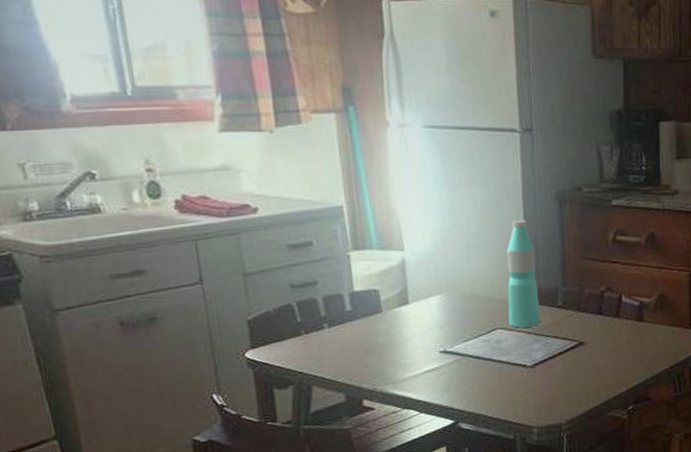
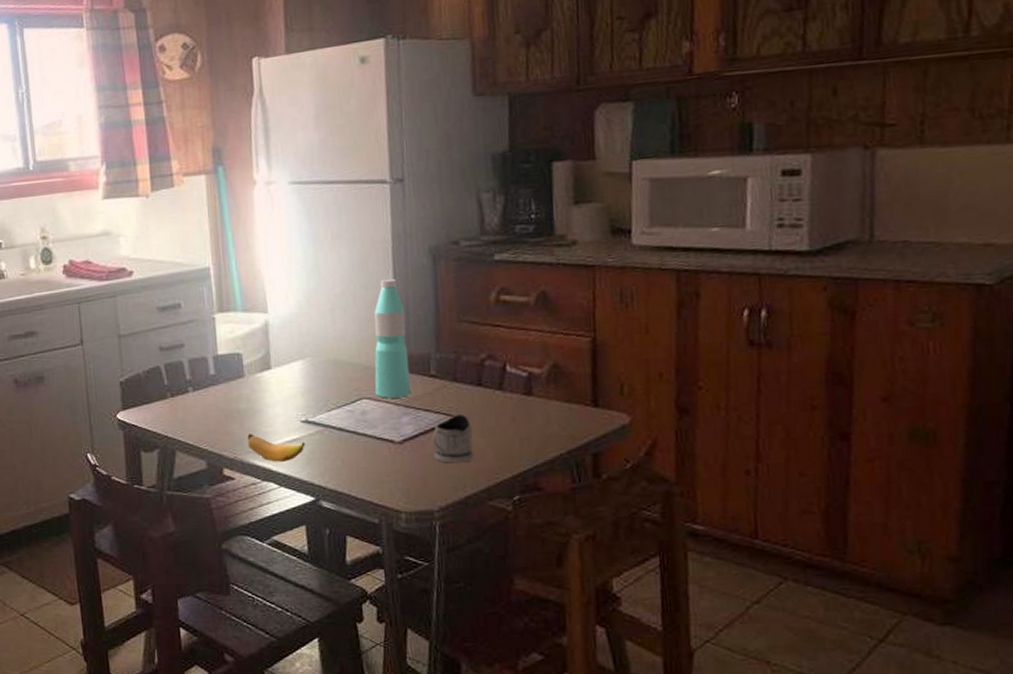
banana: none [386,365,444,391] -> present [247,434,305,462]
tea glass holder: none [560,339,596,382] -> present [432,413,475,464]

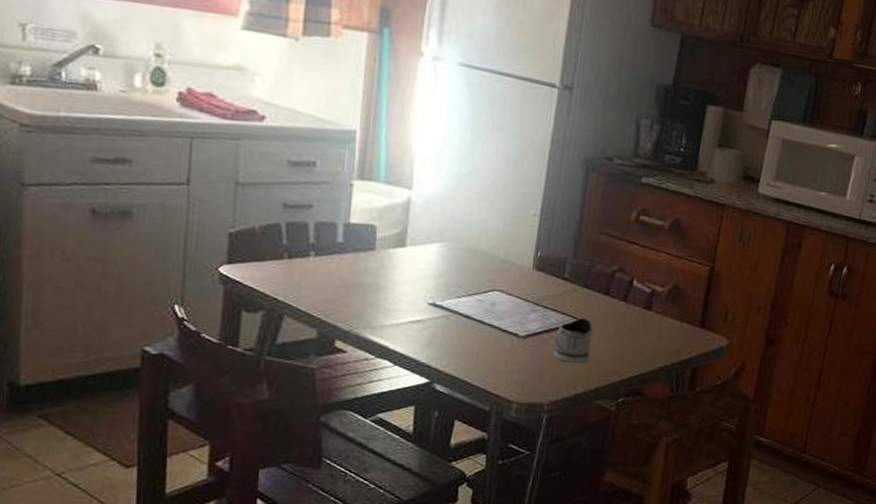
banana: present [247,434,305,462] -> none [367,308,429,342]
water bottle: present [374,278,412,398] -> none [507,179,551,295]

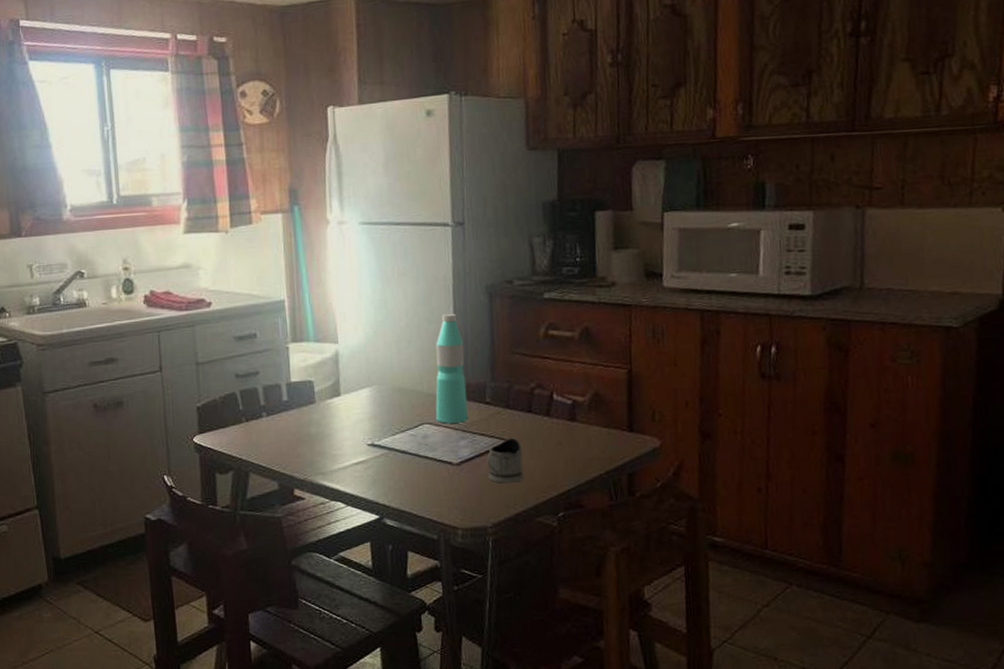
water bottle: none [507,179,551,295] -> present [435,313,469,424]

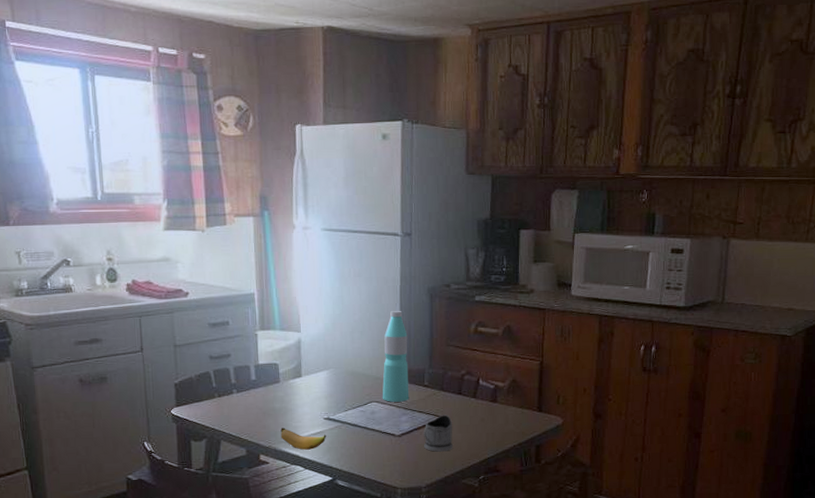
banana: none [317,456,371,483] -> present [280,427,327,450]

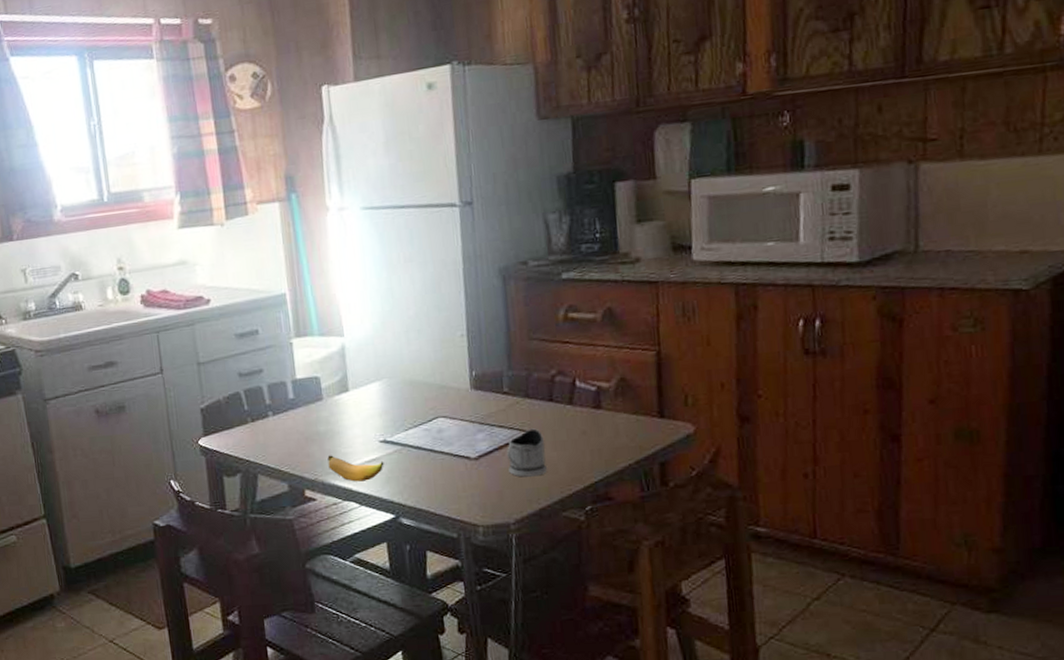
water bottle: present [382,310,410,402] -> none [447,299,486,416]

